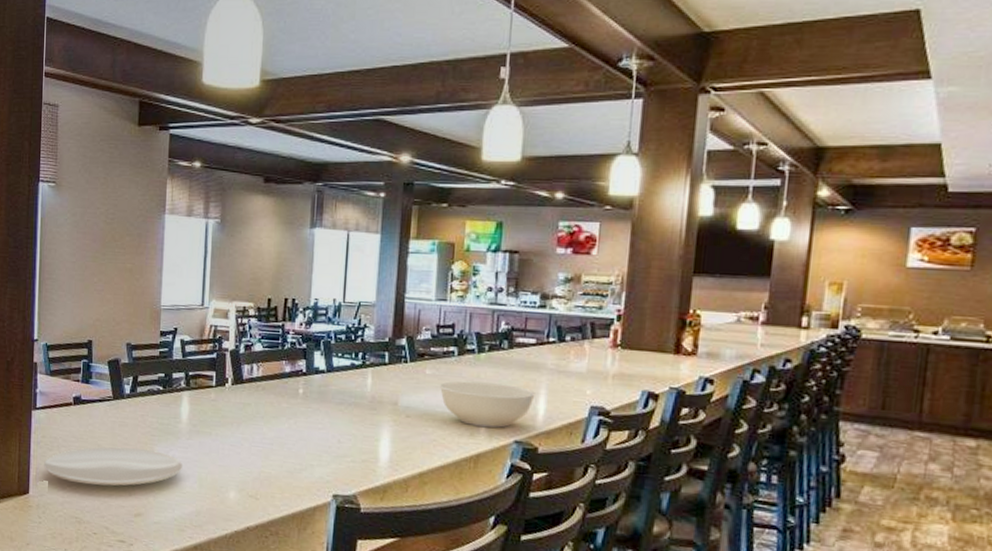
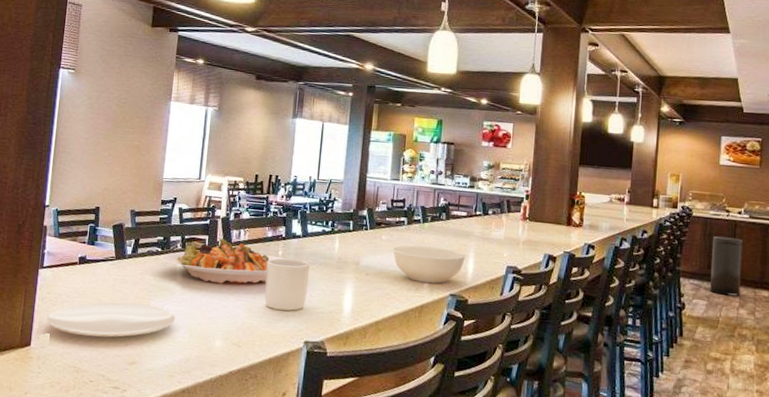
salad: none [161,374,311,427] -> present [159,238,288,284]
mug: none [283,397,337,459] -> present [264,258,310,311]
pedal bin: none [884,365,940,447] -> present [710,236,744,296]

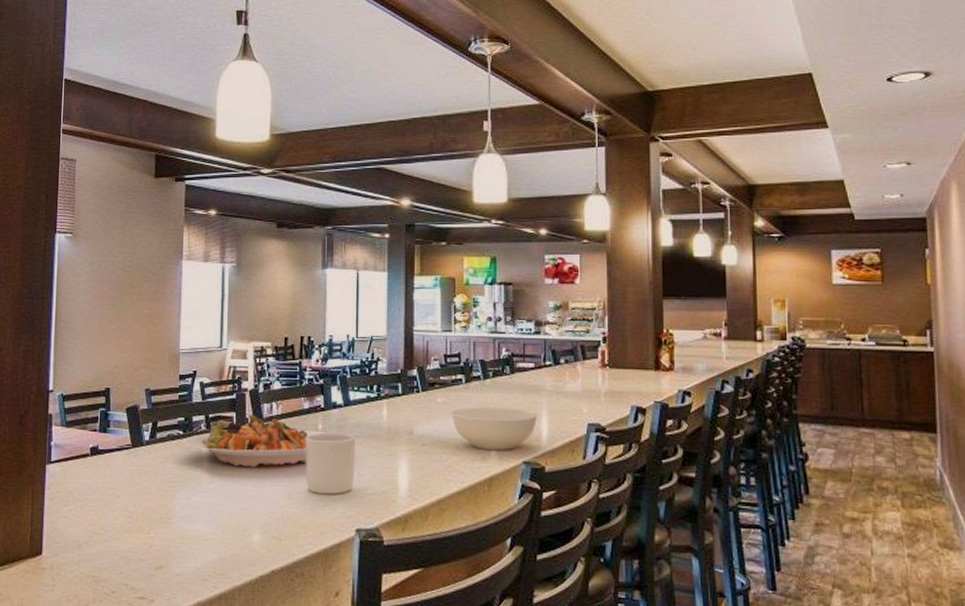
plate: present [46,301,176,338] -> none [57,496,205,540]
pedal bin: present [710,236,744,296] -> none [833,370,875,441]

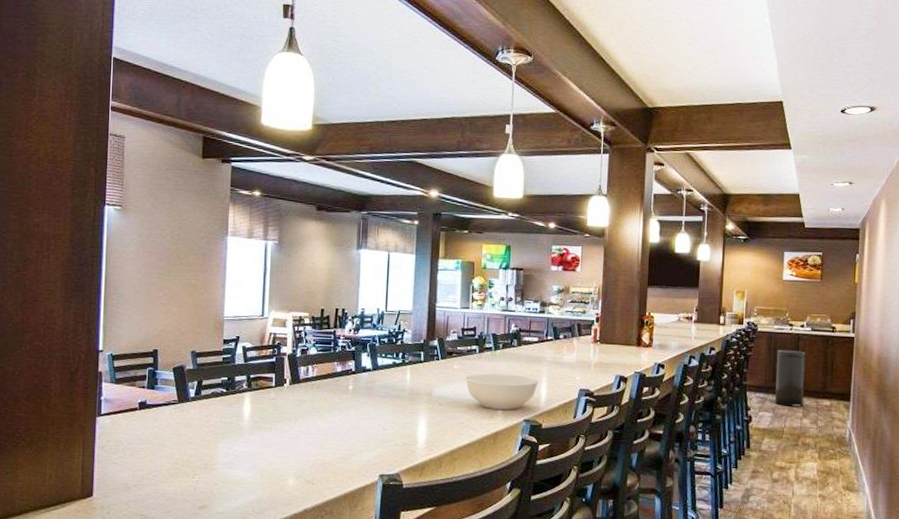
salad: present [181,414,330,468] -> none [224,375,359,422]
mug: present [304,432,355,494] -> none [336,392,382,445]
pedal bin: none [833,370,875,441] -> present [775,350,806,407]

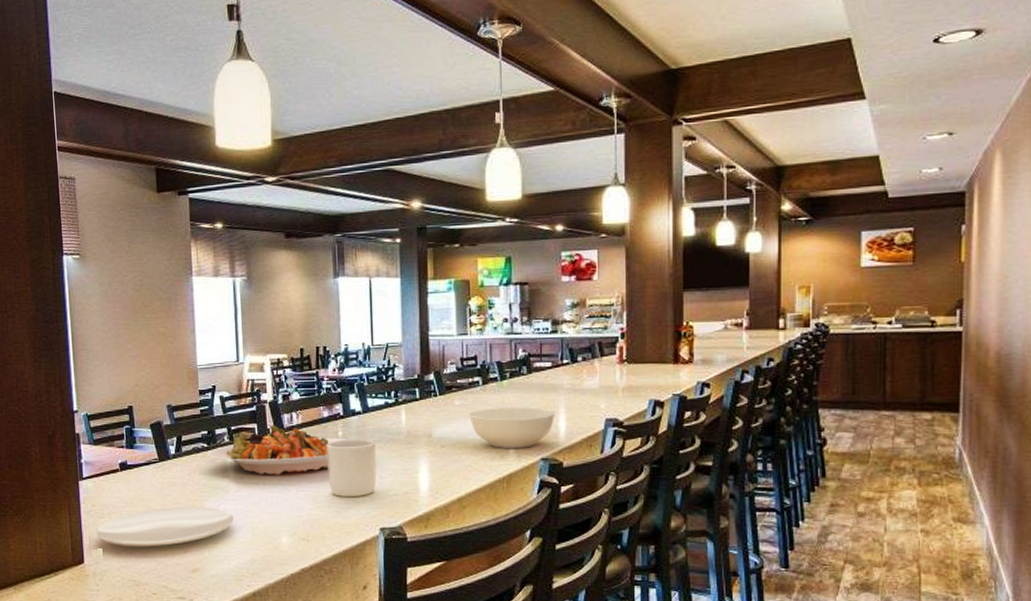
plate: none [107,446,246,483] -> present [95,505,235,547]
salad: none [224,375,359,422] -> present [206,424,350,475]
mug: none [336,392,382,445] -> present [325,438,377,497]
pedal bin: present [775,350,806,407] -> none [856,354,897,424]

